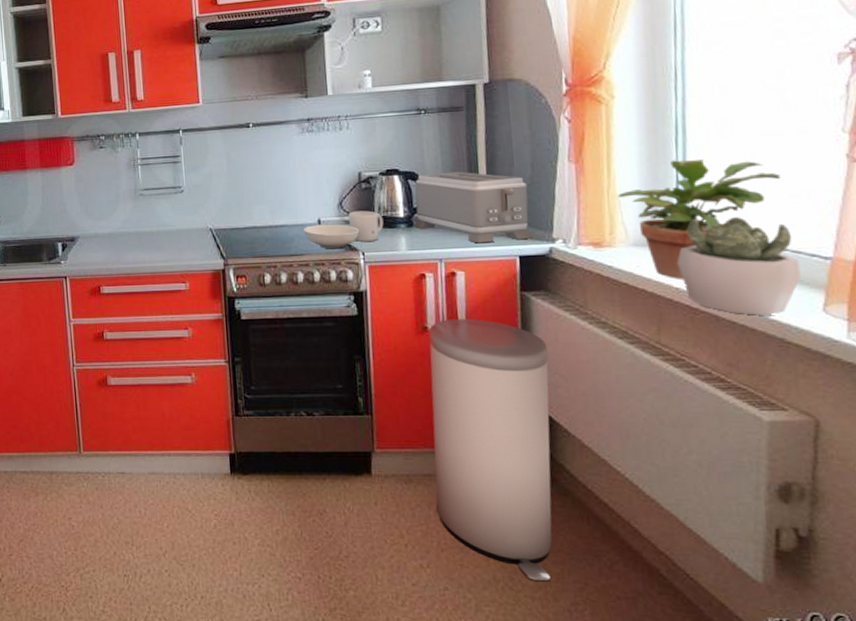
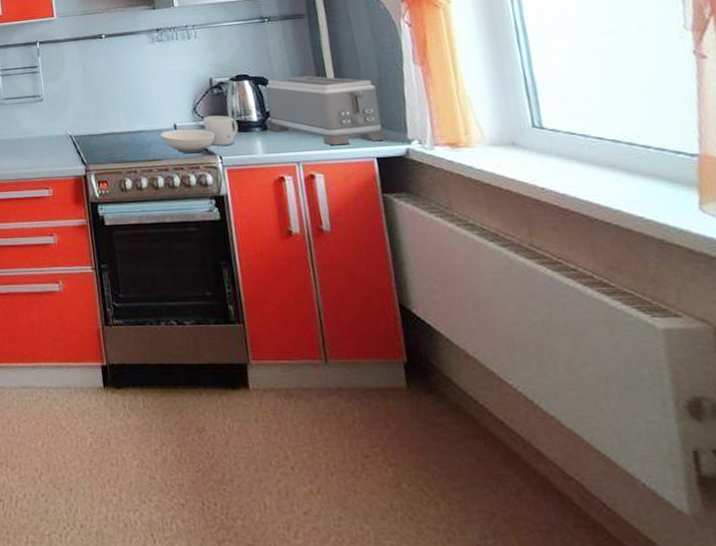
pedal bin: present [429,319,553,582] -> none [294,222,455,511]
potted plant: present [618,159,780,281] -> none [468,59,630,180]
succulent plant: present [677,217,801,317] -> none [538,115,670,216]

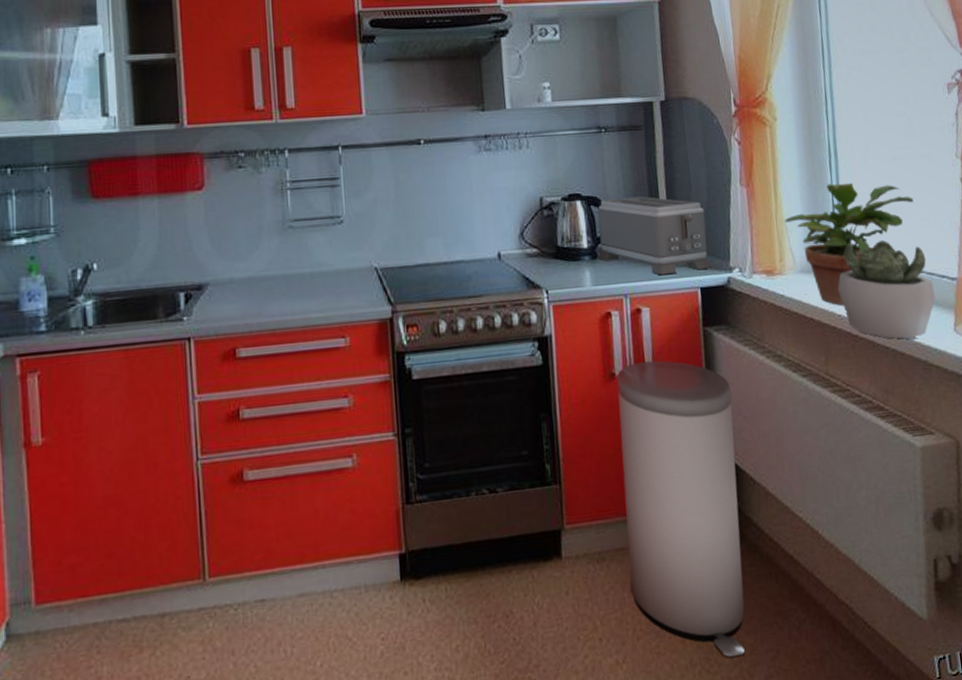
bowl: present [159,128,216,154] -> none [481,257,543,288]
mug: present [202,115,239,146] -> none [530,241,568,278]
pedal bin: none [294,222,455,511] -> present [617,360,746,659]
potted plant: none [468,59,630,180] -> present [785,183,913,307]
succulent plant: none [538,115,670,216] -> present [838,240,936,340]

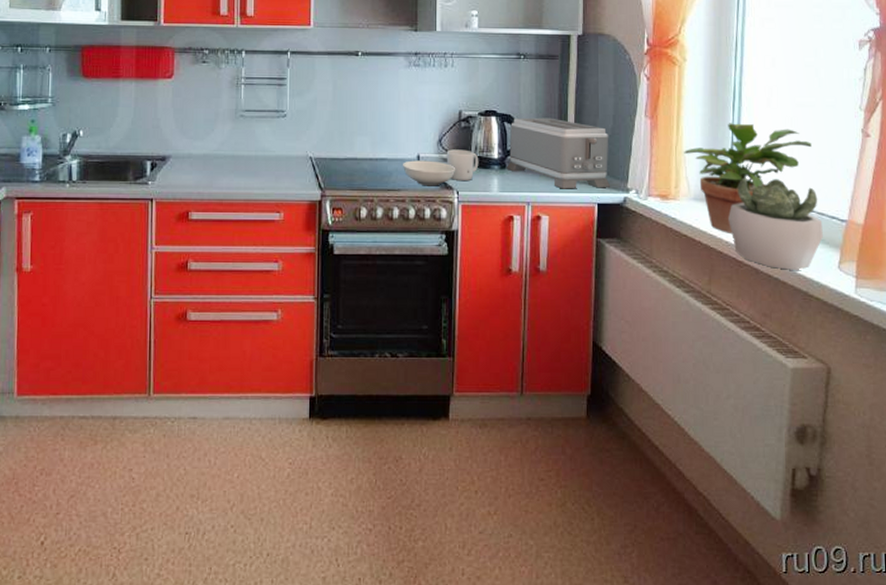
bowl: none [481,257,543,288] -> present [402,160,456,186]
mug: none [530,241,568,278] -> present [446,149,479,180]
pedal bin: present [617,360,746,659] -> none [507,262,616,525]

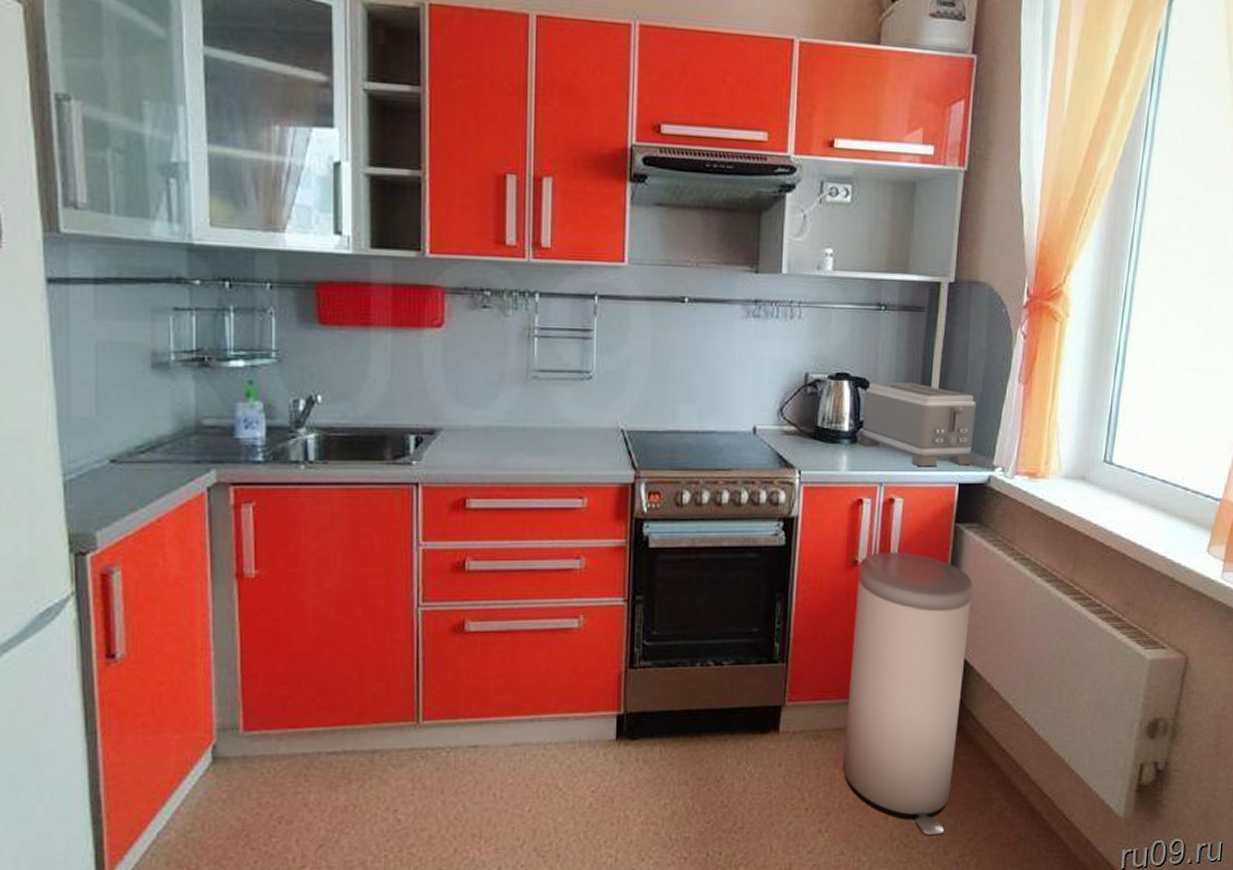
bowl: present [402,160,456,186] -> none [734,433,799,465]
mug: present [446,149,479,180] -> none [787,420,826,457]
pedal bin: none [507,262,616,525] -> present [843,552,972,836]
potted plant: present [684,123,812,235] -> none [1058,390,1194,517]
succulent plant: present [728,177,823,271] -> none [1099,452,1196,556]

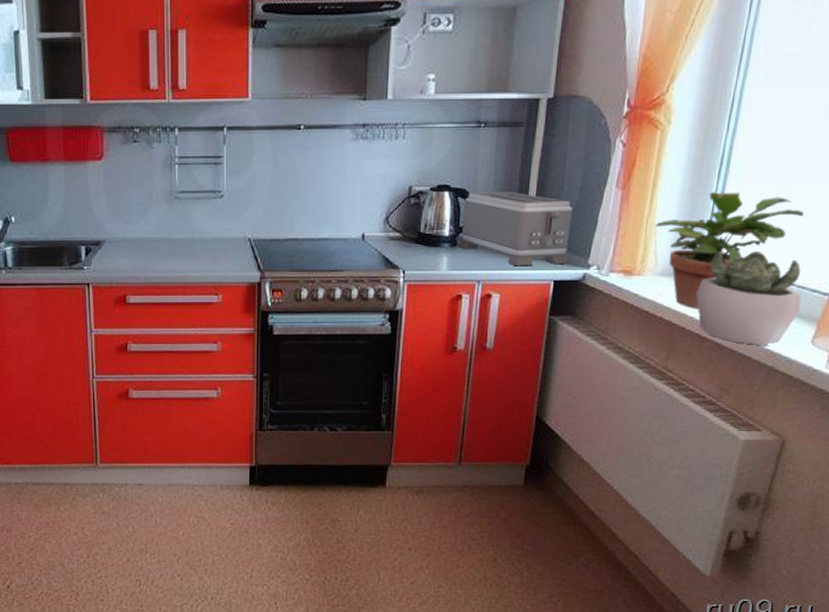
pedal bin: present [843,552,972,836] -> none [442,341,565,579]
potted plant: none [1058,390,1194,517] -> present [655,192,804,310]
succulent plant: none [1099,452,1196,556] -> present [696,250,802,346]

